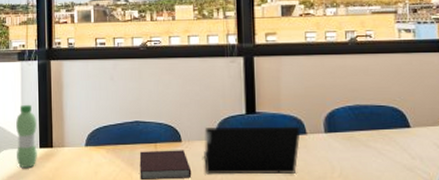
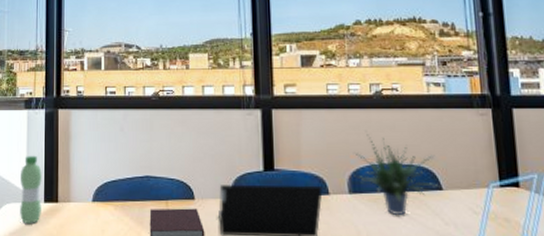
potted plant: none [330,78,407,152] -> present [354,134,439,216]

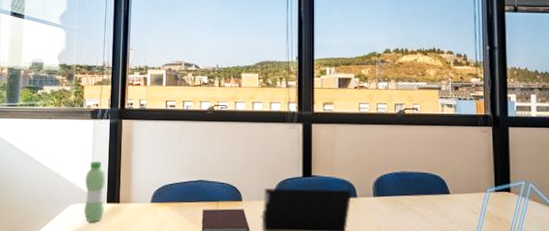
potted plant: present [354,134,439,216] -> none [378,146,447,216]

